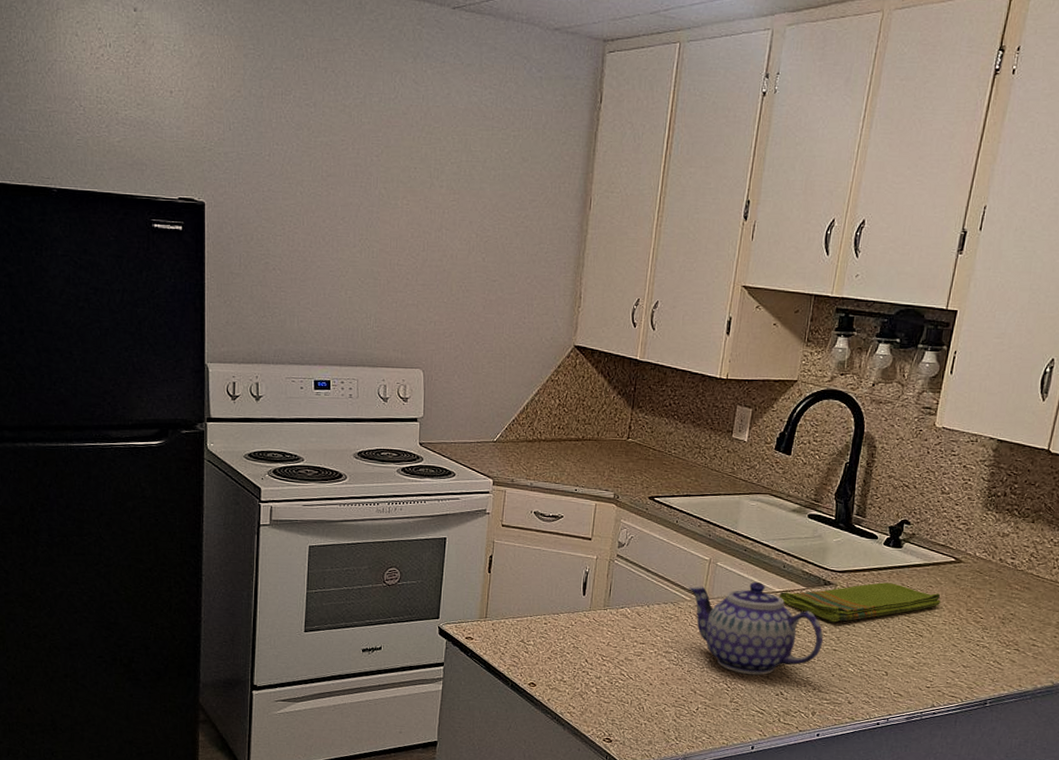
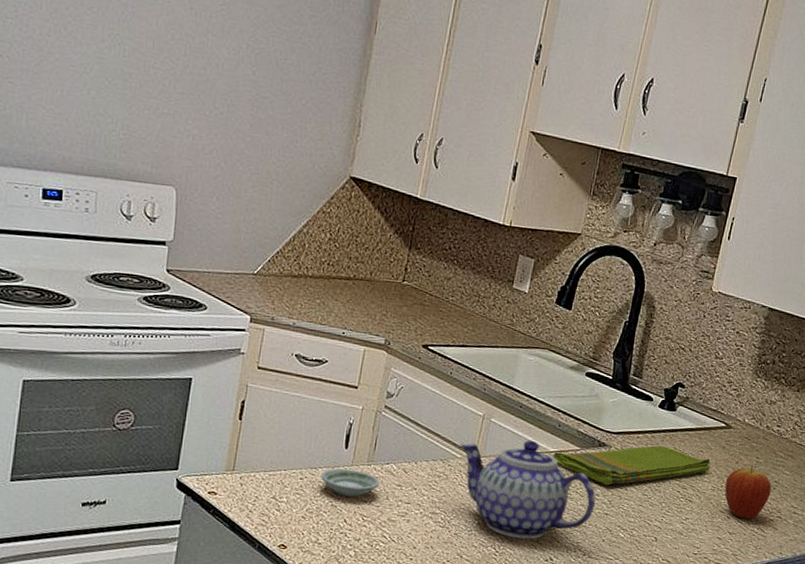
saucer: none [563,613,616,640] -> present [321,468,380,498]
fruit: none [956,599,1007,652] -> present [724,466,772,519]

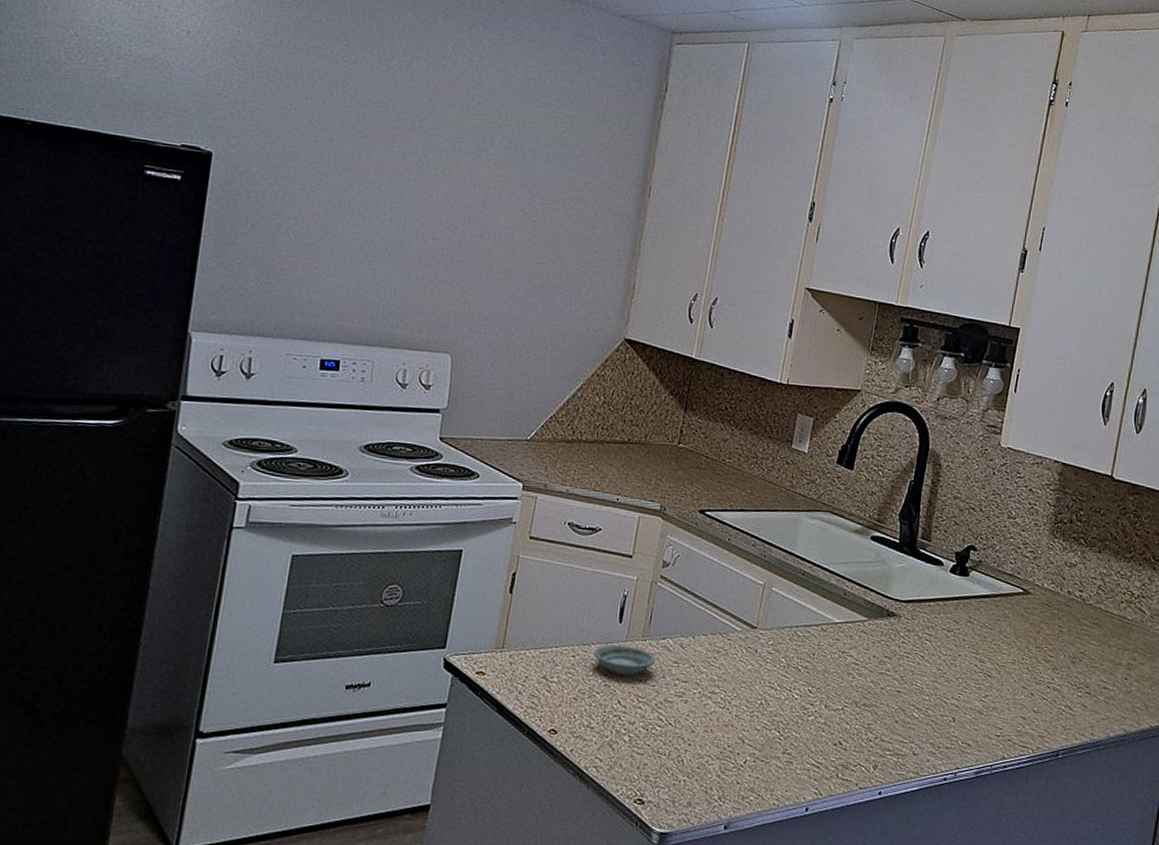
teapot: present [460,440,596,540] -> none [740,610,887,721]
dish towel: present [554,445,711,486] -> none [840,614,1010,660]
fruit: present [724,466,772,519] -> none [1026,635,1077,696]

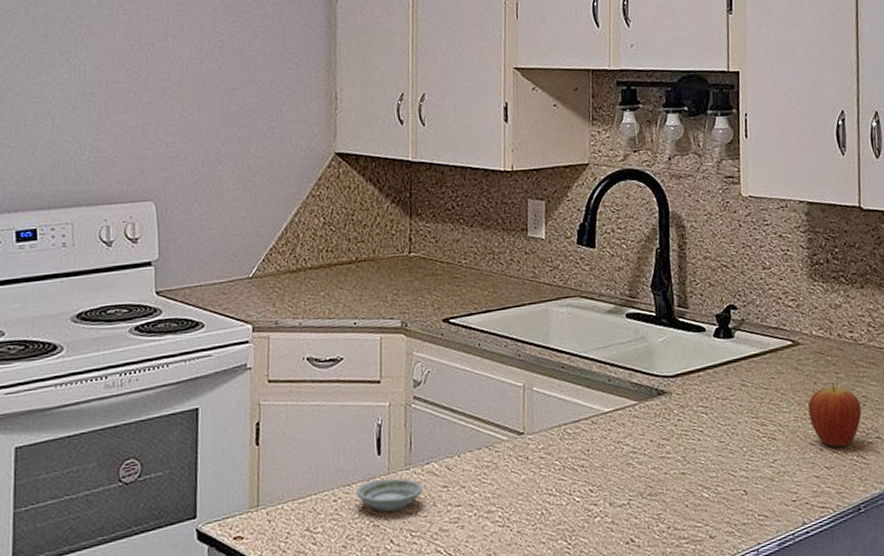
fruit: none [1026,635,1077,696] -> present [807,383,862,448]

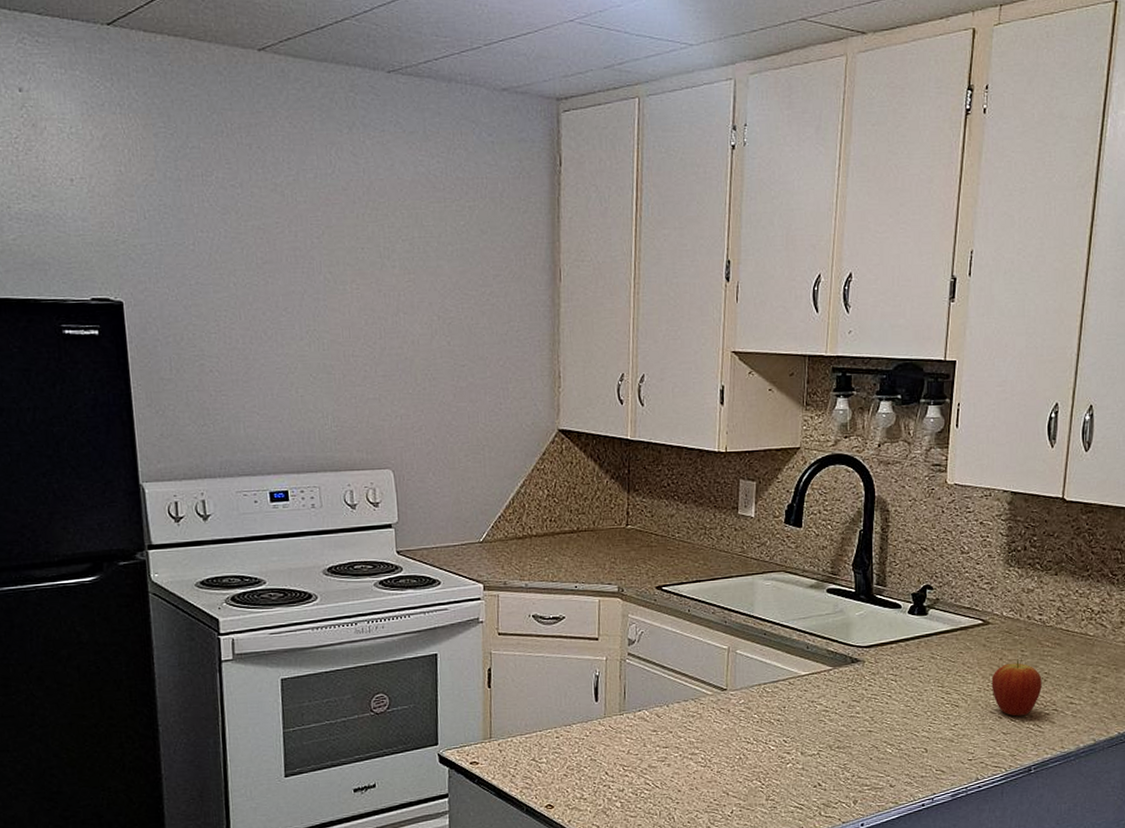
saucer: present [356,478,423,512] -> none [576,721,635,749]

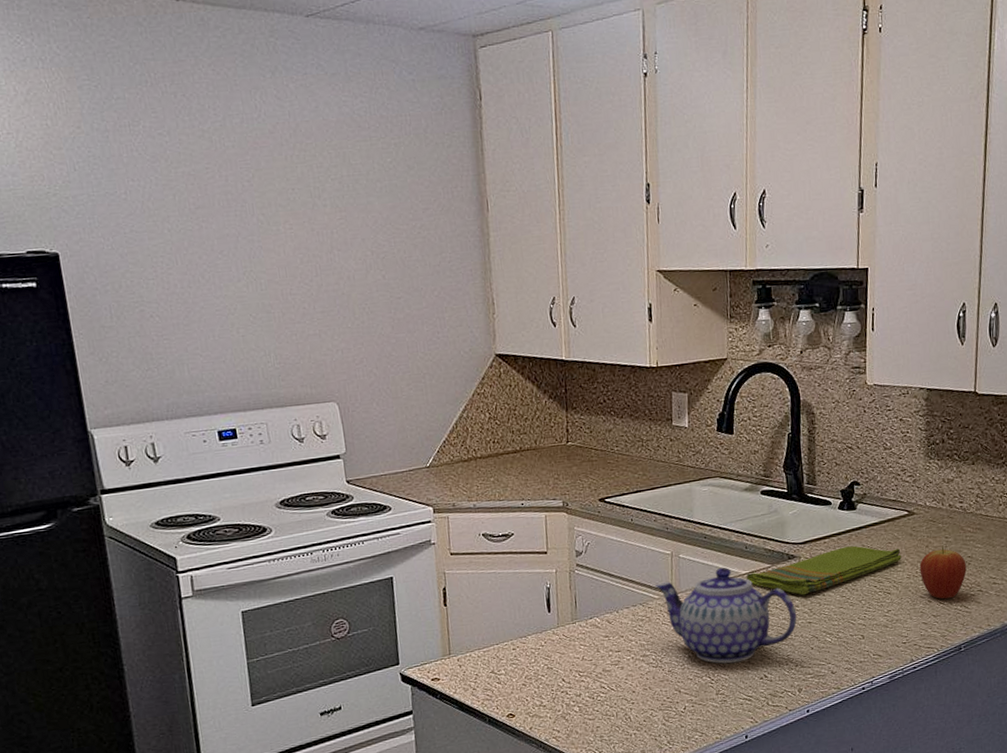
teapot: none [709,666,857,769] -> present [655,567,797,664]
dish towel: none [806,653,973,702] -> present [747,545,902,595]

